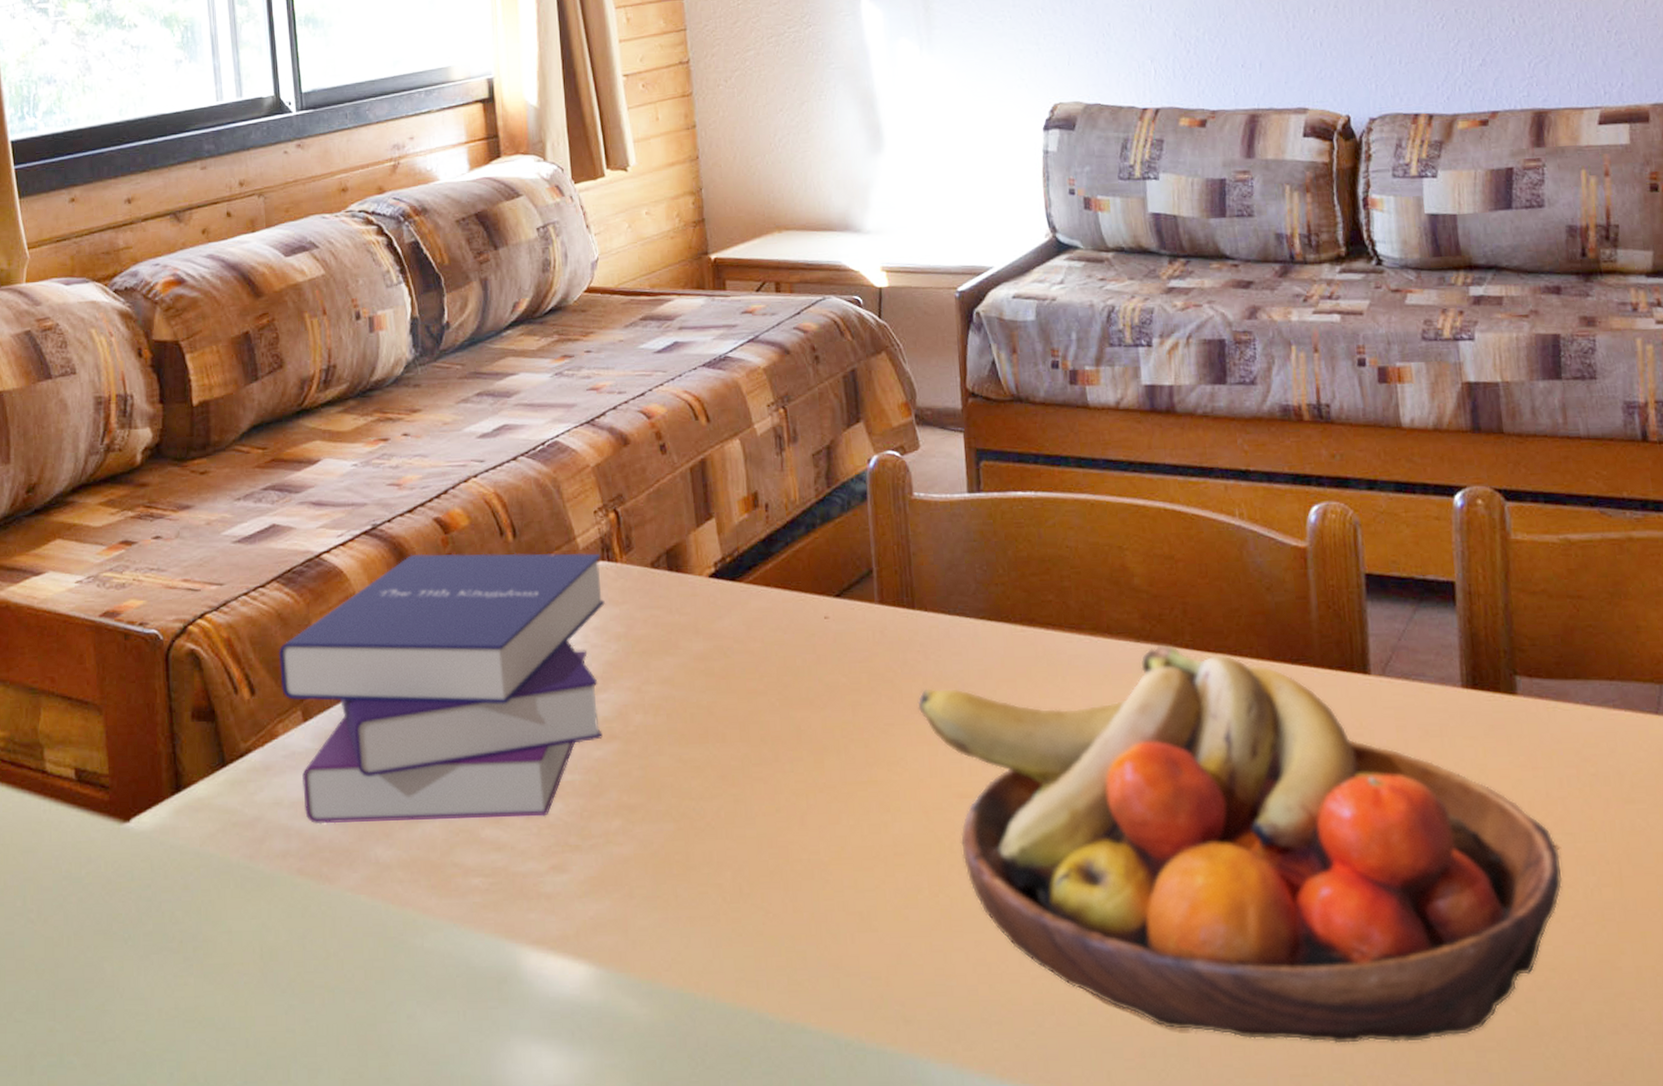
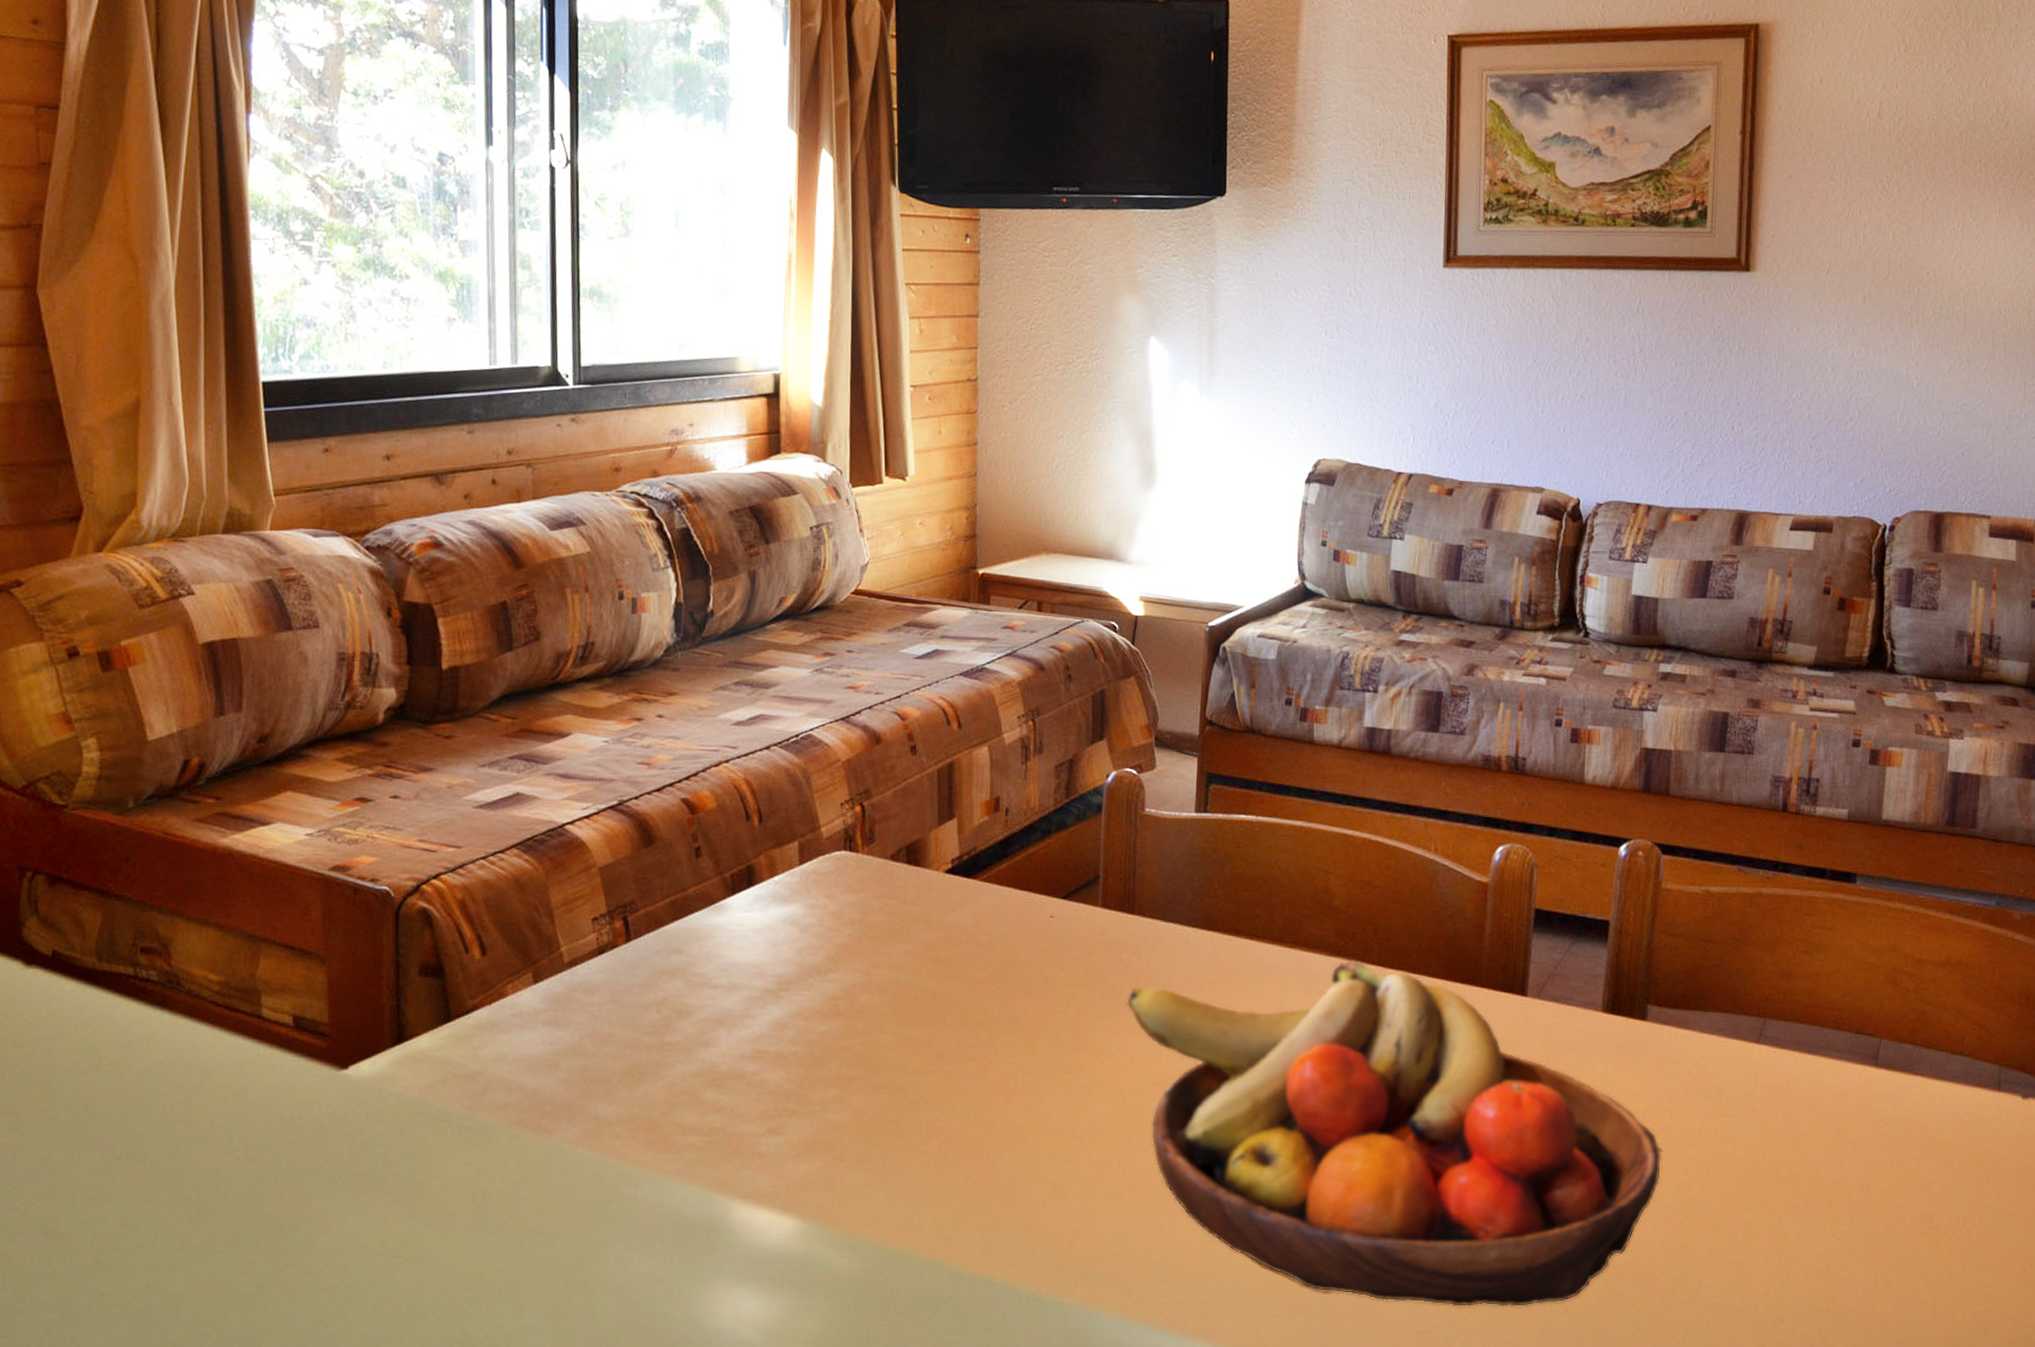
book: present [278,552,605,824] -> none [513,831,843,1083]

